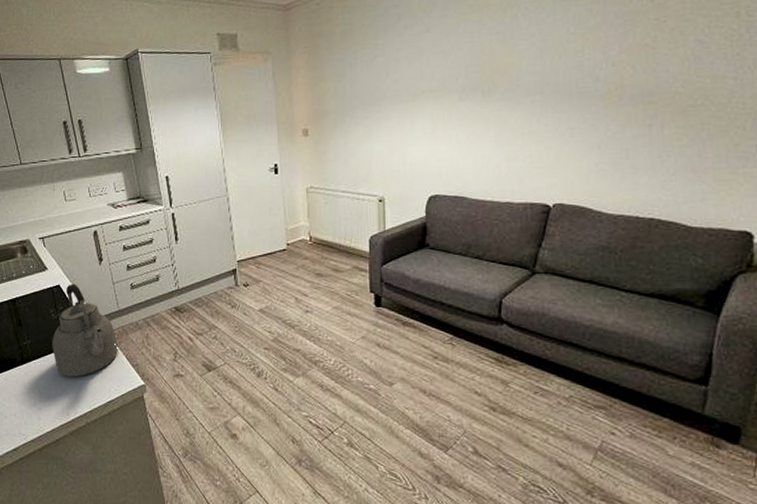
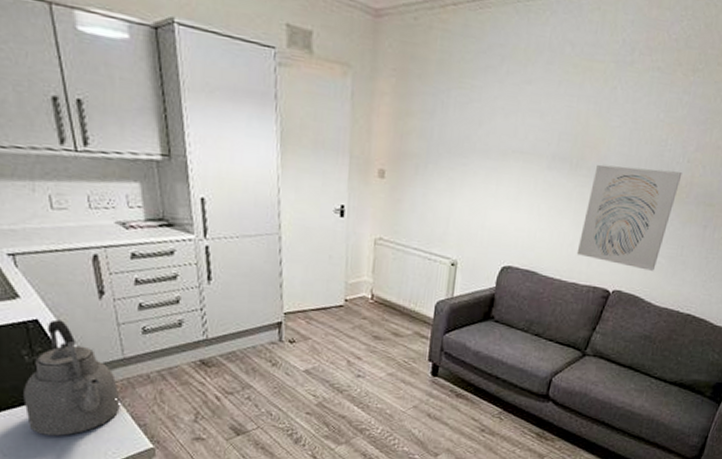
wall art: none [505,77,609,179] -> present [576,164,682,271]

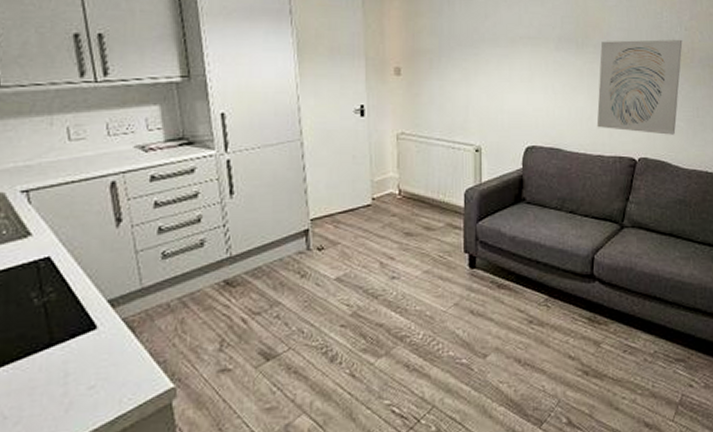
kettle: present [23,319,120,436] -> none [30,254,138,388]

